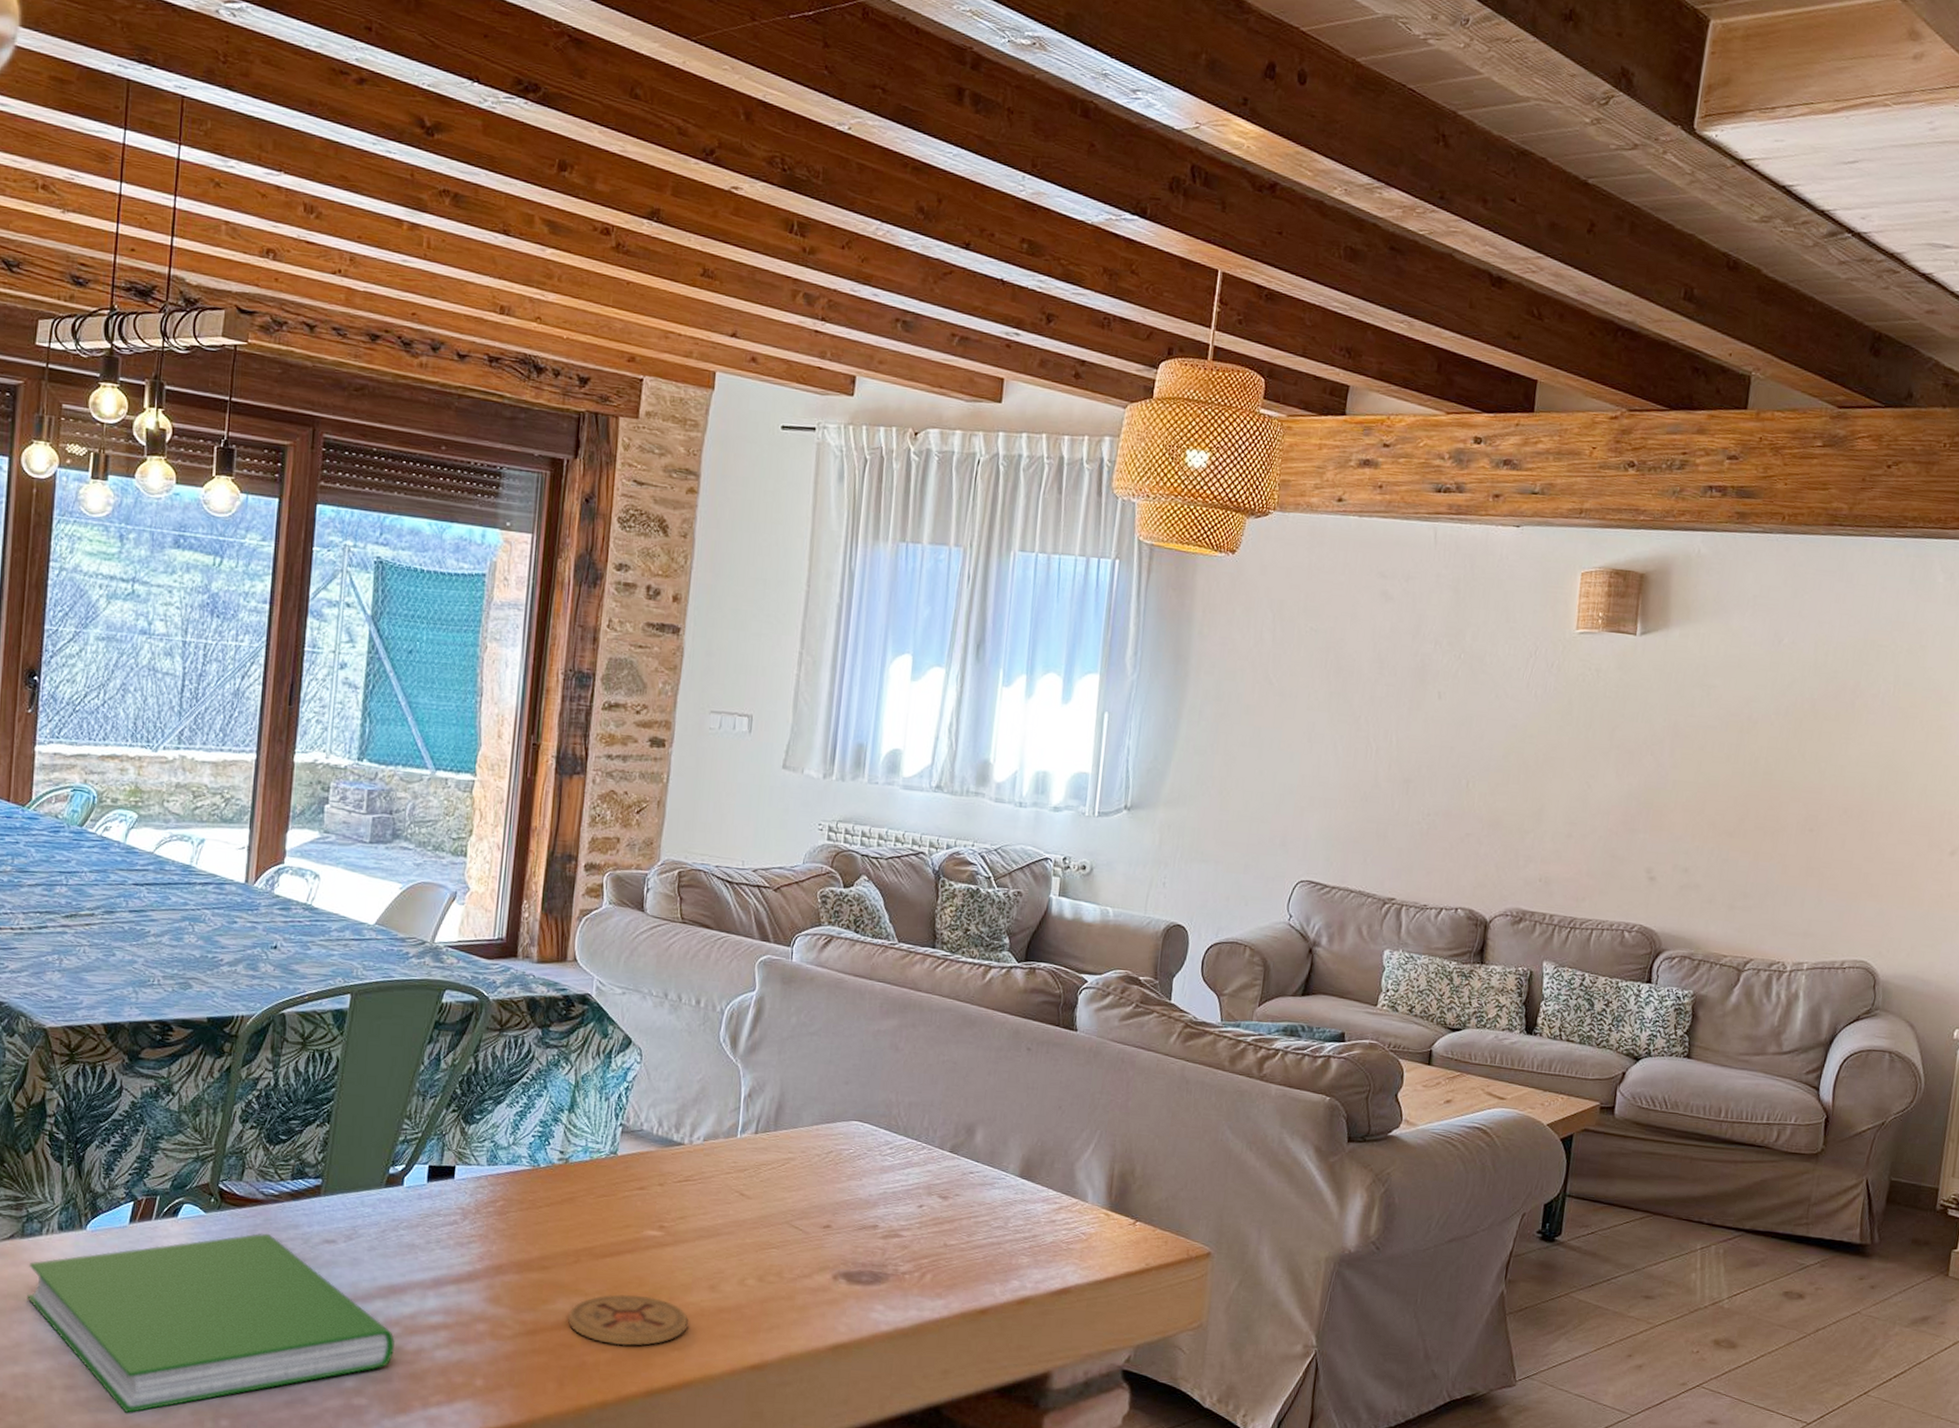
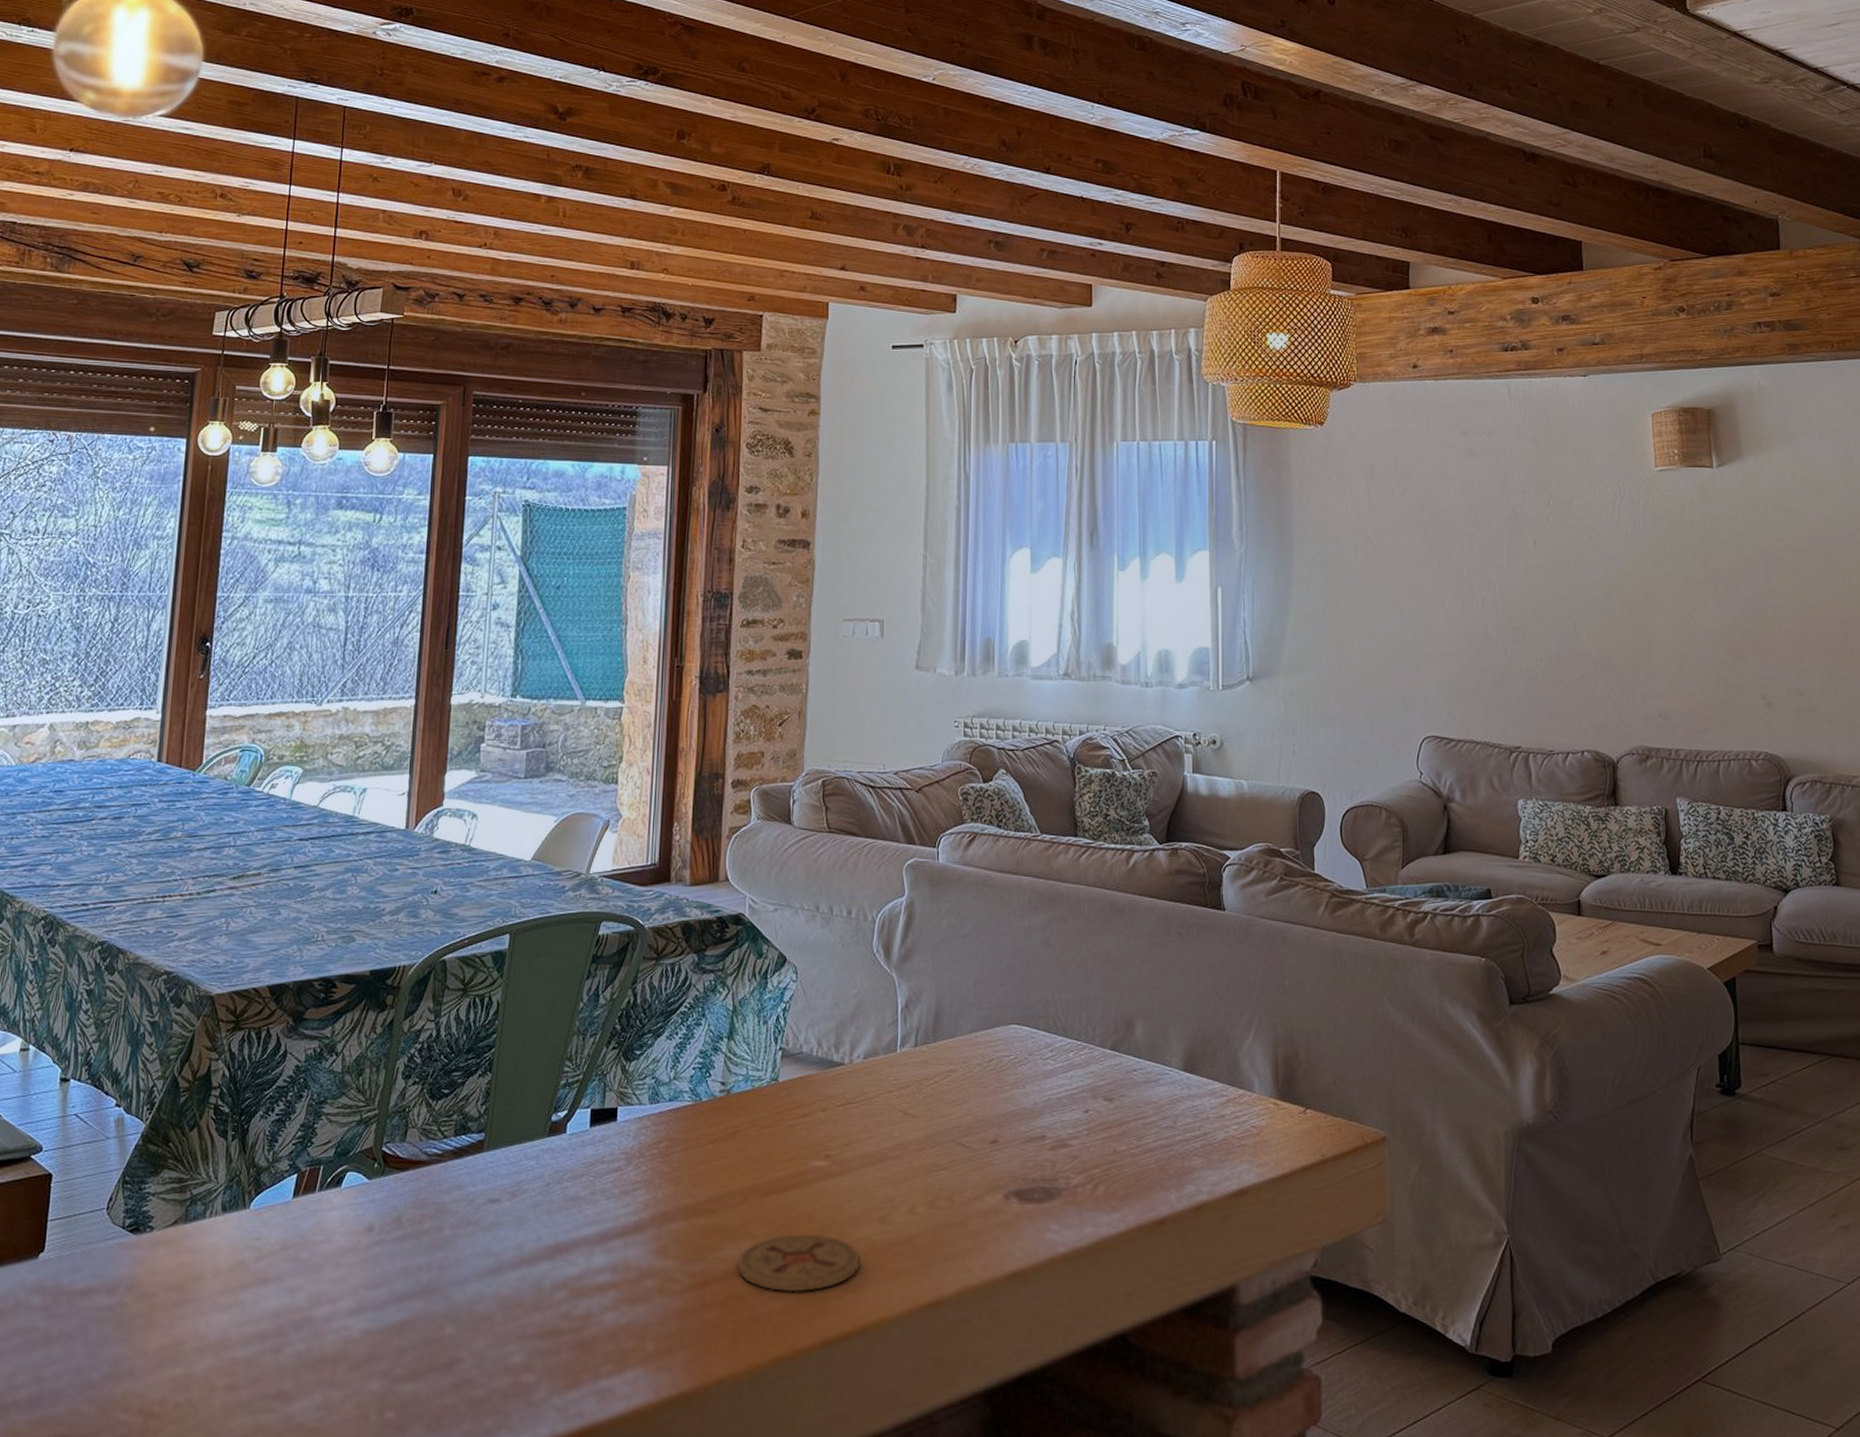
hardcover book: present [27,1233,395,1413] -> none [189,1197,563,1412]

